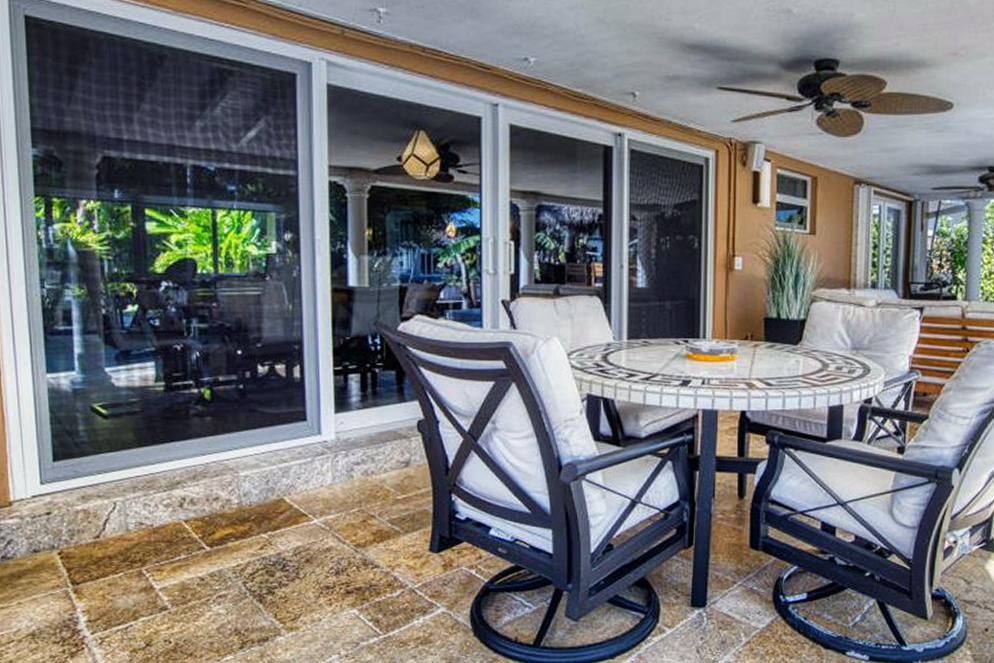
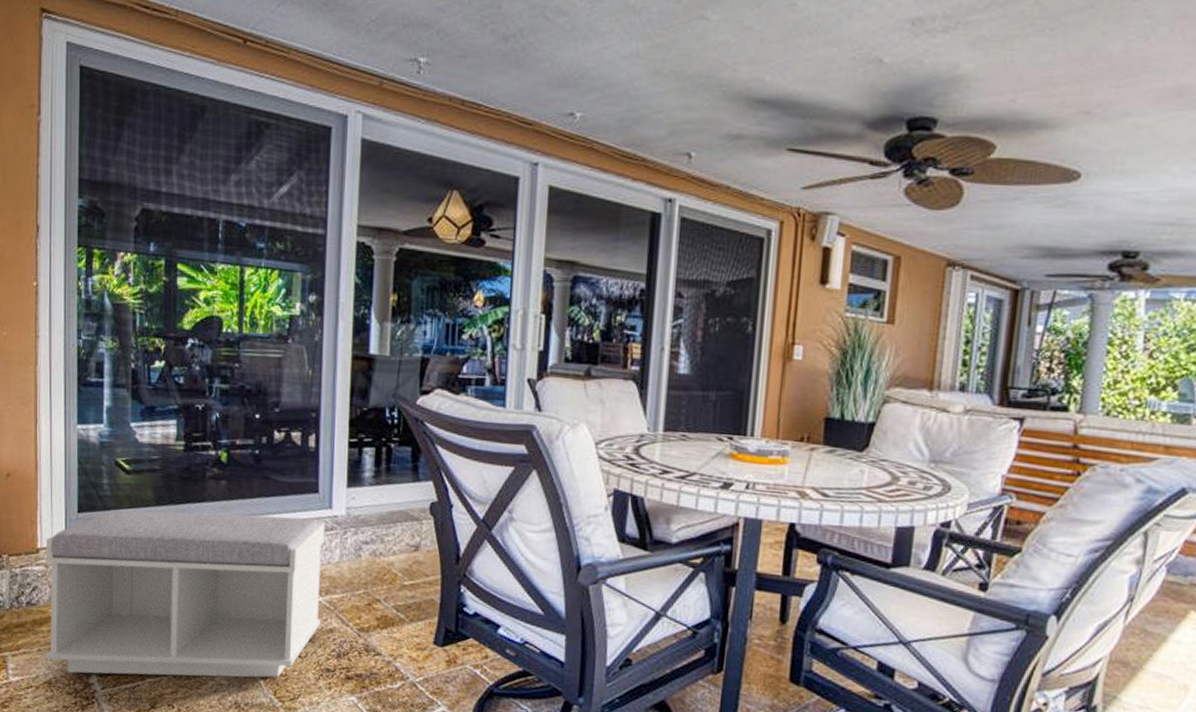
bench: none [19,445,317,622] -> present [45,510,325,678]

